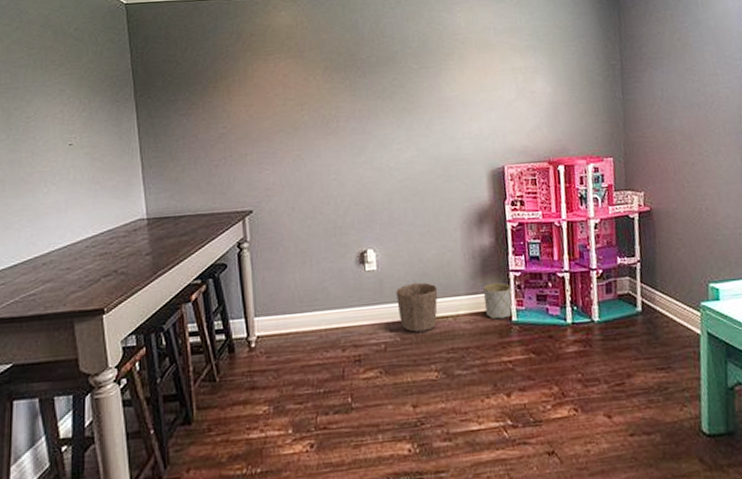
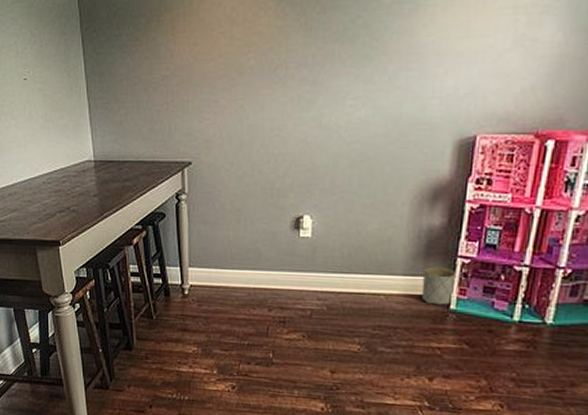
waste basket: present [396,282,438,332] -> none [328,255,373,305]

